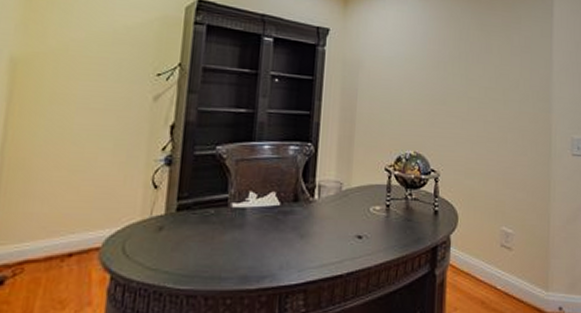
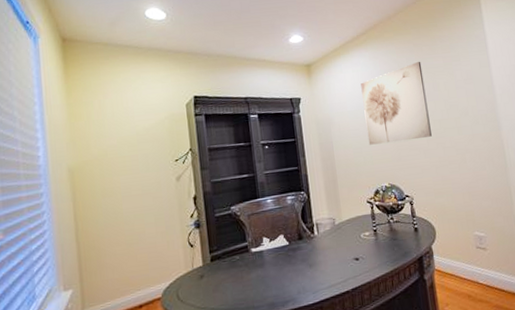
wall art: none [400,14,477,106] -> present [361,61,432,145]

